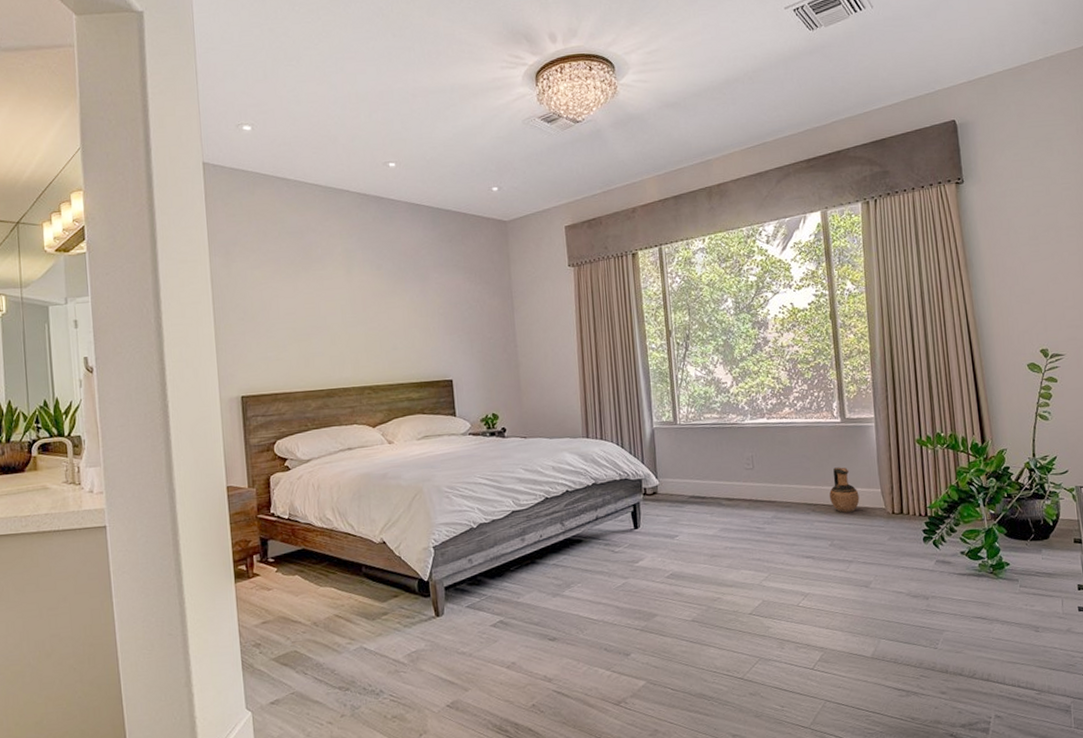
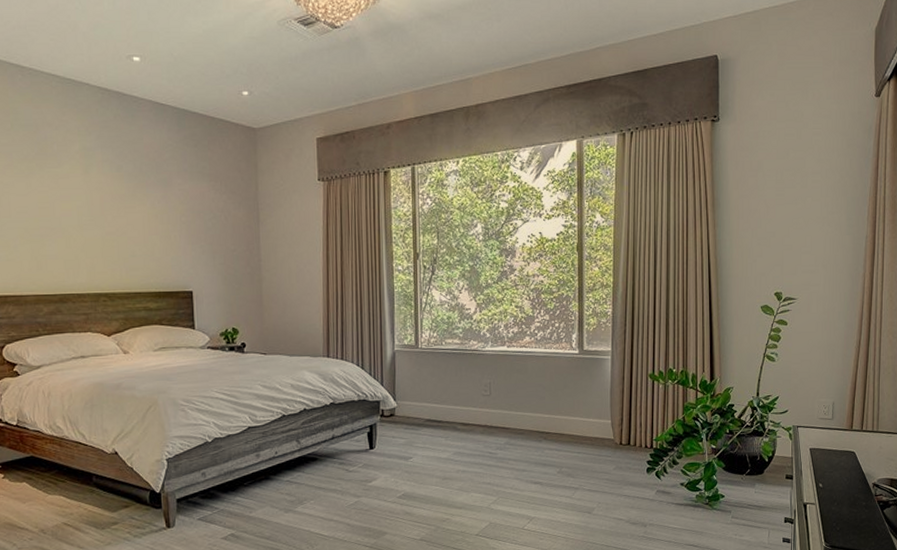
ceramic jug: present [829,467,860,513] -> none [562,397,590,442]

